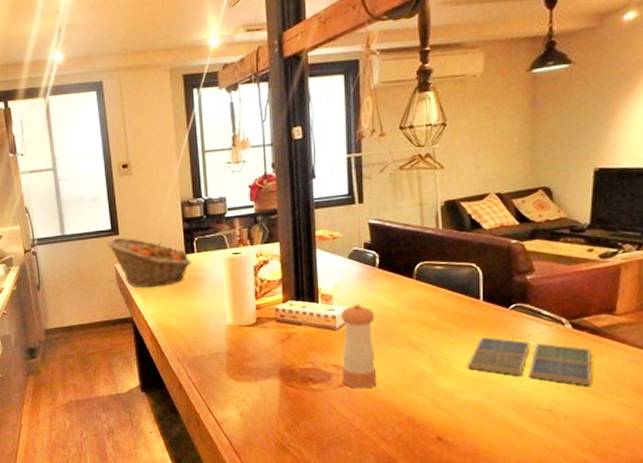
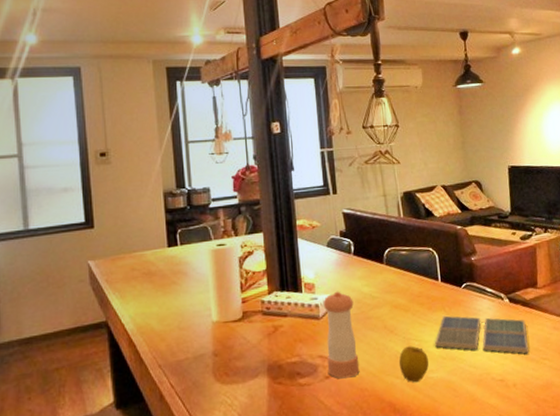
fruit basket: present [107,237,191,288] -> none [80,231,174,287]
apple: none [422,364,458,401] -> present [398,346,429,383]

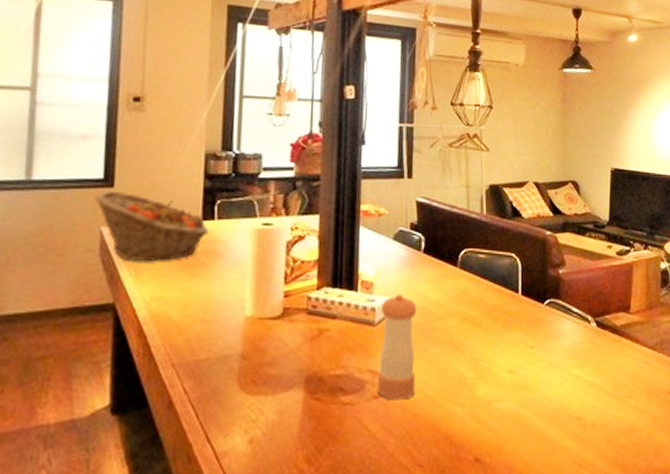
fruit basket: none [80,231,174,287] -> present [94,190,209,262]
apple: present [398,346,429,383] -> none [462,368,497,413]
drink coaster: present [434,315,529,354] -> none [505,335,614,390]

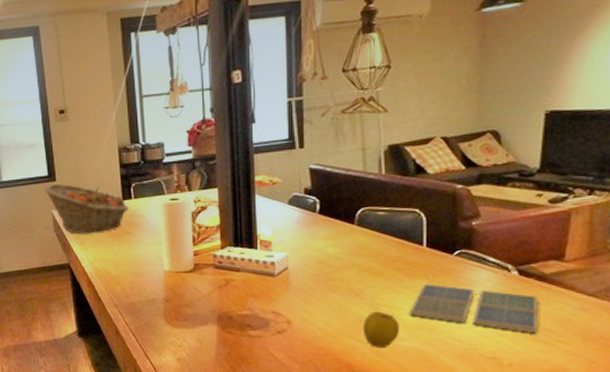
pepper shaker: present [377,294,417,400] -> none [279,250,316,335]
apple: none [462,368,497,413] -> present [362,311,399,349]
drink coaster: none [505,335,614,390] -> present [409,283,538,334]

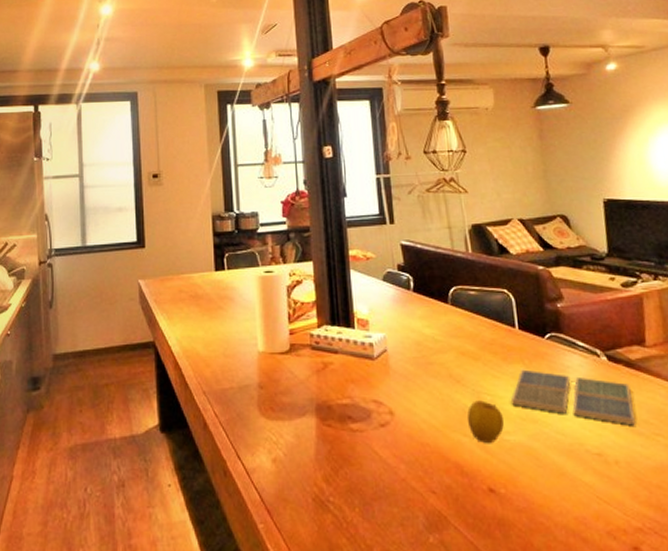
fruit basket: present [44,183,129,234] -> none [132,250,221,308]

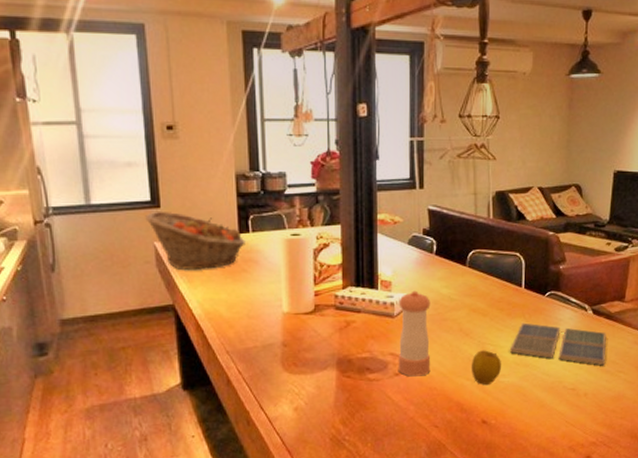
fruit basket: none [132,250,221,308] -> present [145,211,245,271]
pepper shaker: none [378,330,420,429] -> present [398,290,431,377]

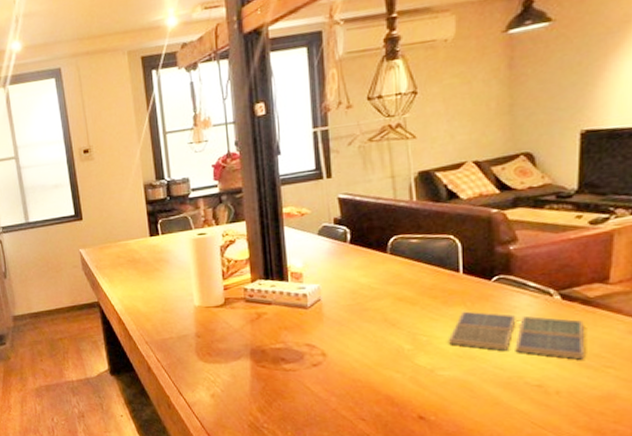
fruit basket: present [145,211,245,271] -> none [71,222,156,272]
pepper shaker: present [398,290,431,377] -> none [311,281,353,368]
apple: present [471,350,501,386] -> none [400,341,439,379]

